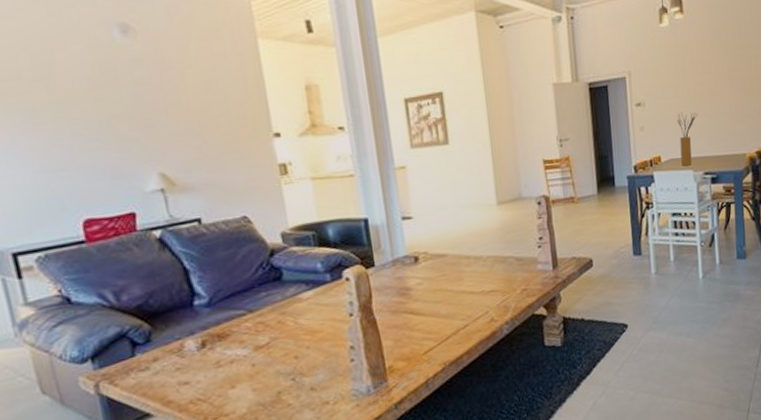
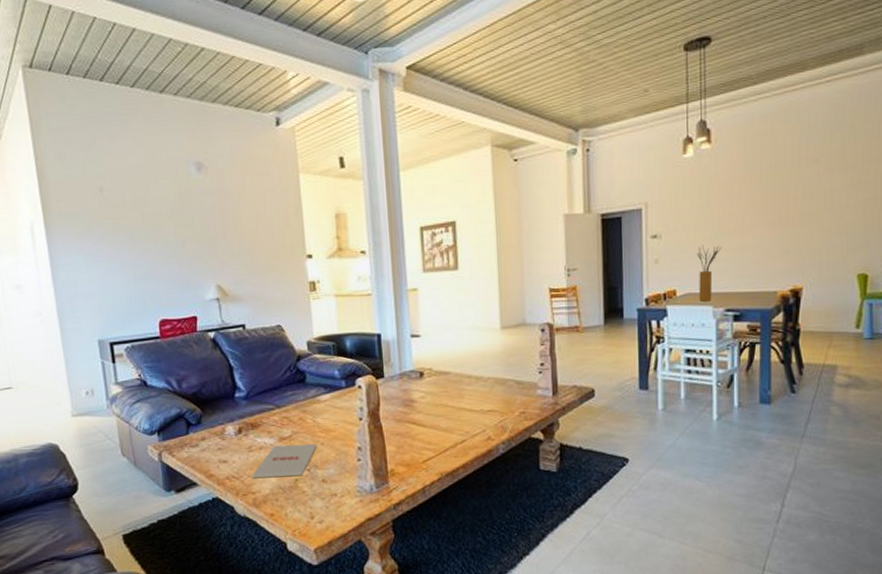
magazine: none [222,348,302,399] -> present [251,444,317,479]

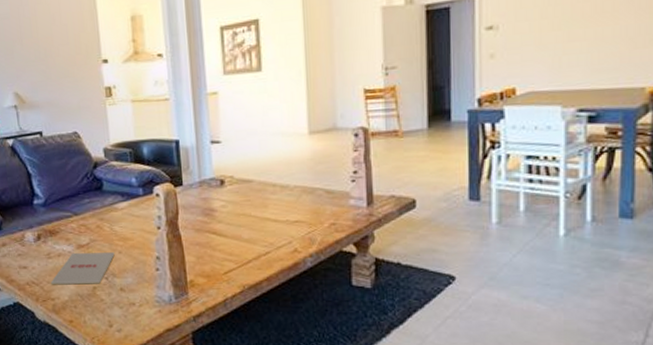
vase: present [697,244,722,302] -> none [543,35,574,101]

